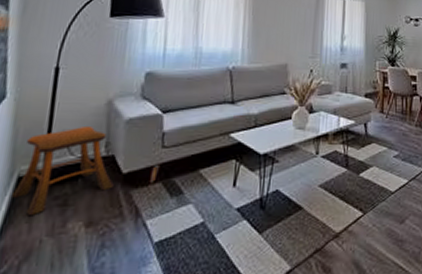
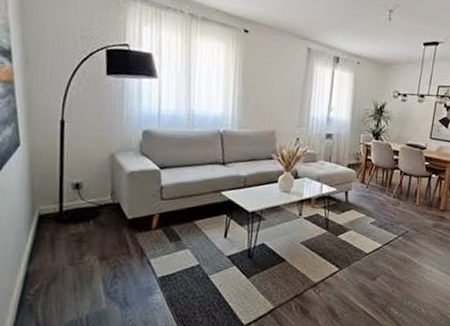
stool: present [10,125,114,215] -> none [34,175,121,247]

